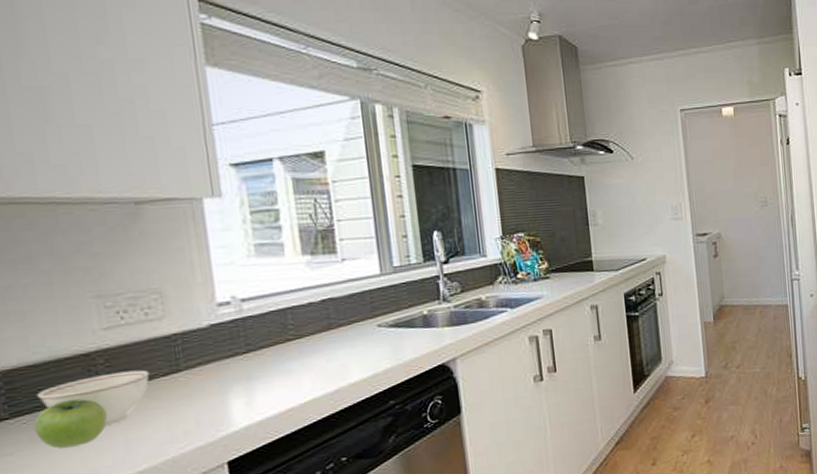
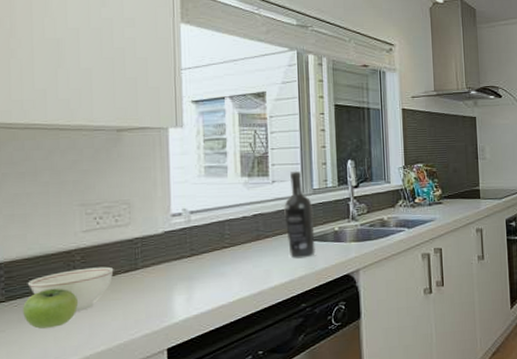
wine bottle: none [359,245,402,350] -> present [284,170,316,259]

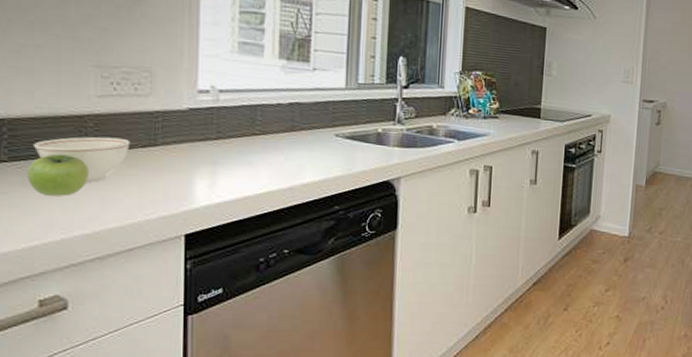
wine bottle: present [284,170,316,259] -> none [324,60,356,158]

